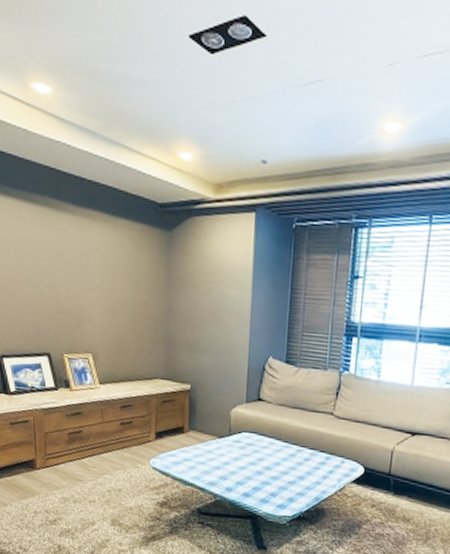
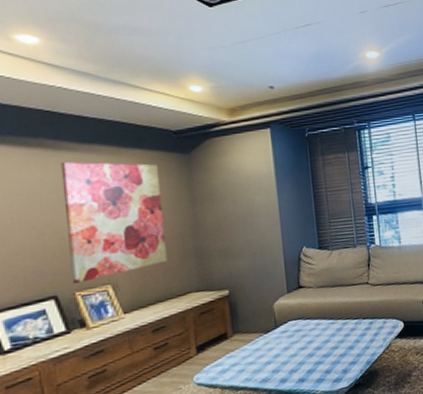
wall art: none [60,224,142,346] -> present [60,162,167,284]

